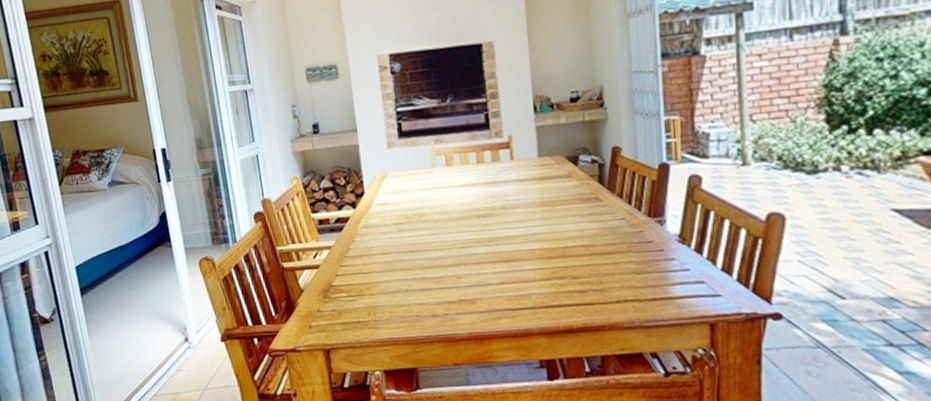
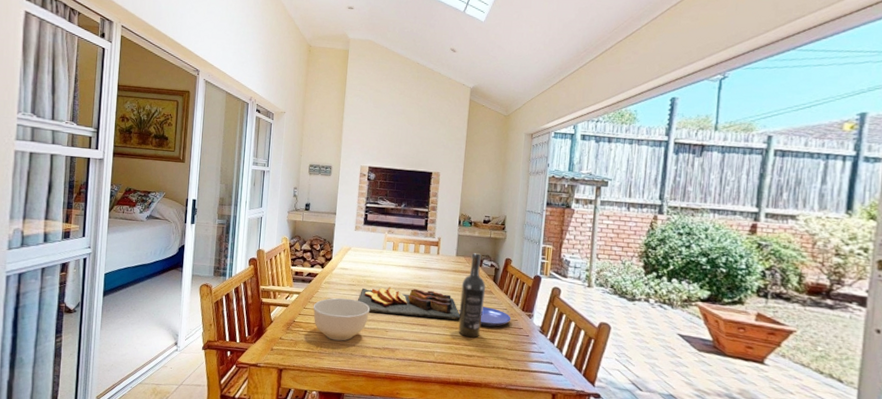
bowl: none [352,242,431,302] -> present [313,297,371,341]
food platter: none [411,212,559,257] -> present [358,287,460,321]
wine bottle: none [553,146,592,267] -> present [458,252,486,338]
plate: none [556,220,634,247] -> present [459,306,511,327]

